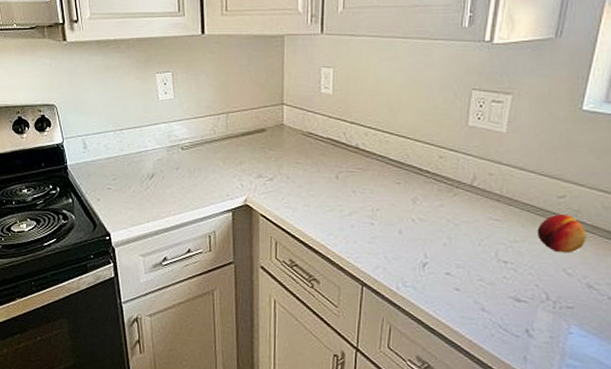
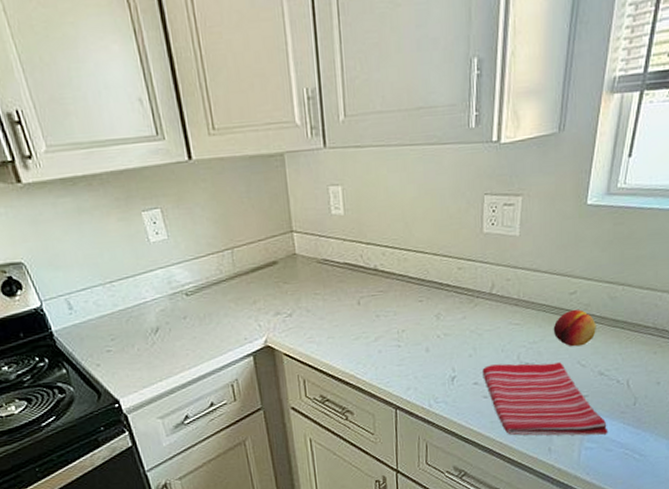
dish towel: none [456,257,595,355] -> present [482,362,608,436]

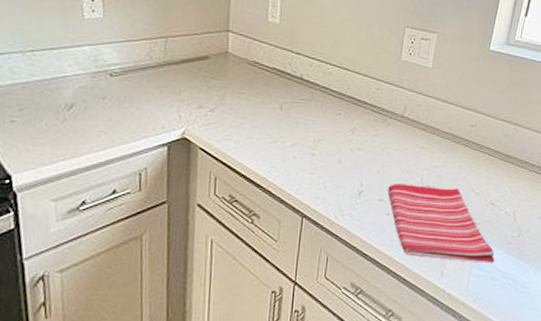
fruit: present [553,309,596,347] -> none [454,141,491,176]

